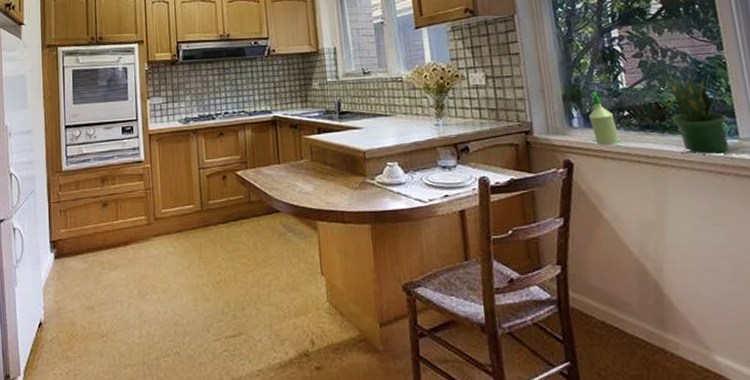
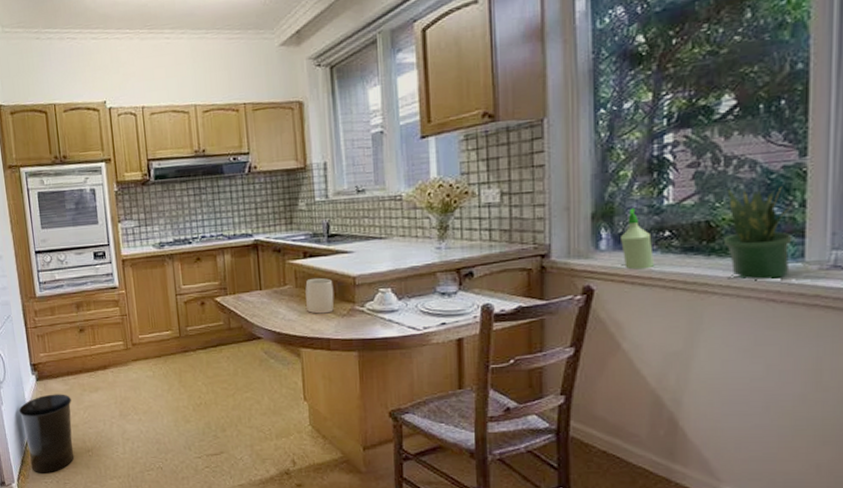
waste bin: none [33,272,89,364] -> present [18,394,74,473]
mug: none [319,152,347,187] -> present [304,278,335,314]

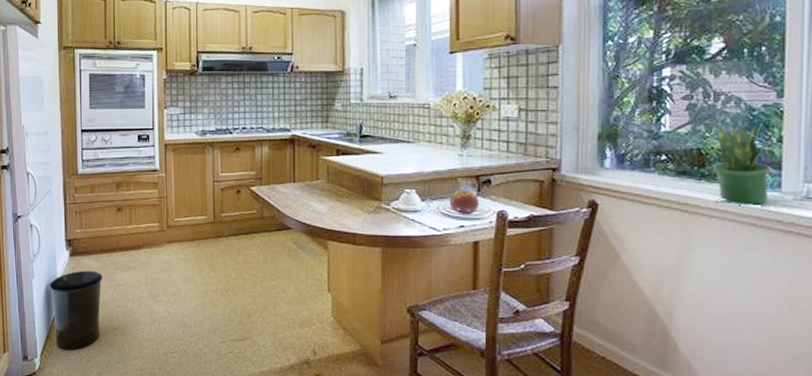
mug: present [304,278,335,314] -> none [335,176,363,209]
fruit: none [428,285,462,312] -> present [449,190,480,215]
spray bottle: present [621,207,655,270] -> none [623,131,653,188]

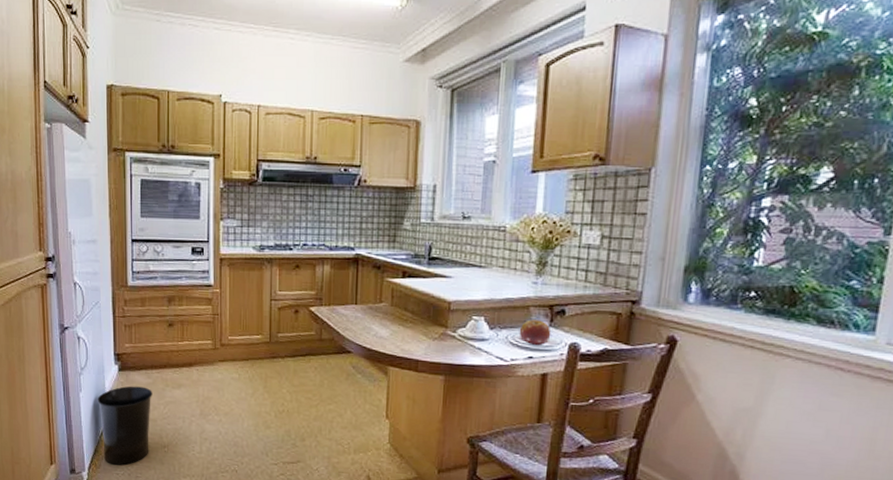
planter: present [712,121,772,206] -> none [803,258,872,350]

